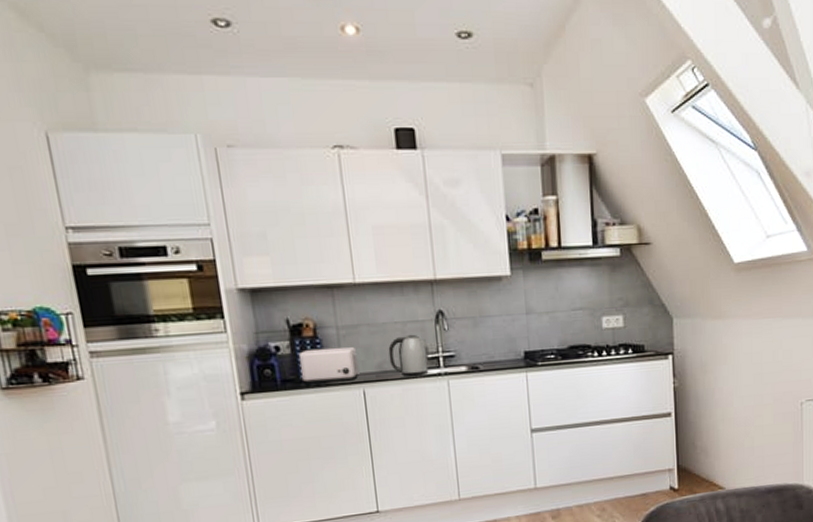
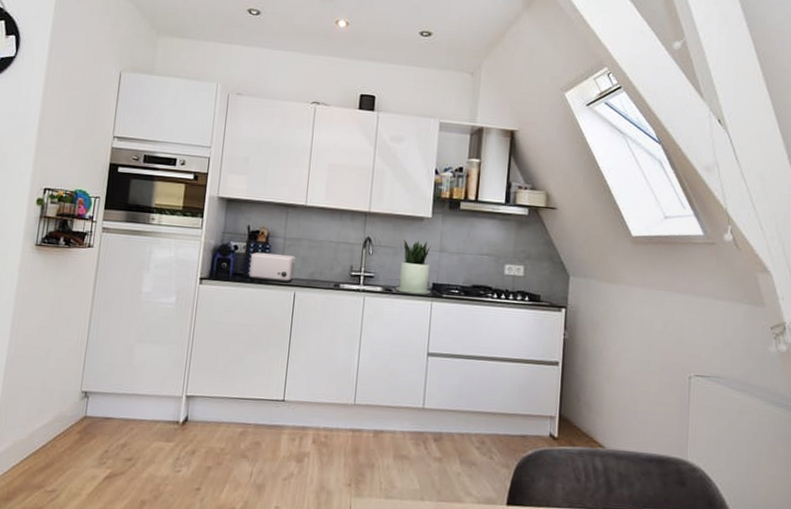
kettle: present [388,334,429,377] -> none [320,253,352,289]
planter: none [482,304,524,370] -> present [395,240,431,296]

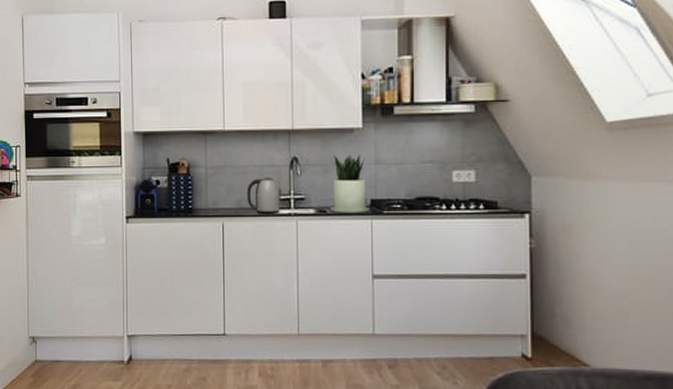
toaster: present [248,252,297,283] -> none [173,184,222,214]
kettle: none [320,253,352,289] -> present [247,177,280,215]

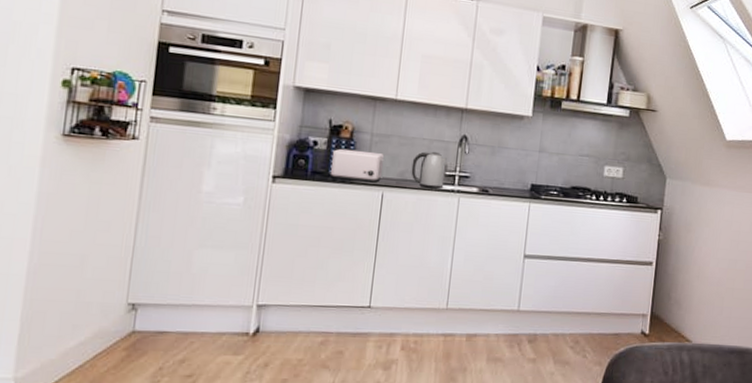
toaster: none [173,184,222,214] -> present [330,148,386,183]
planter: present [329,154,369,214] -> none [492,139,530,197]

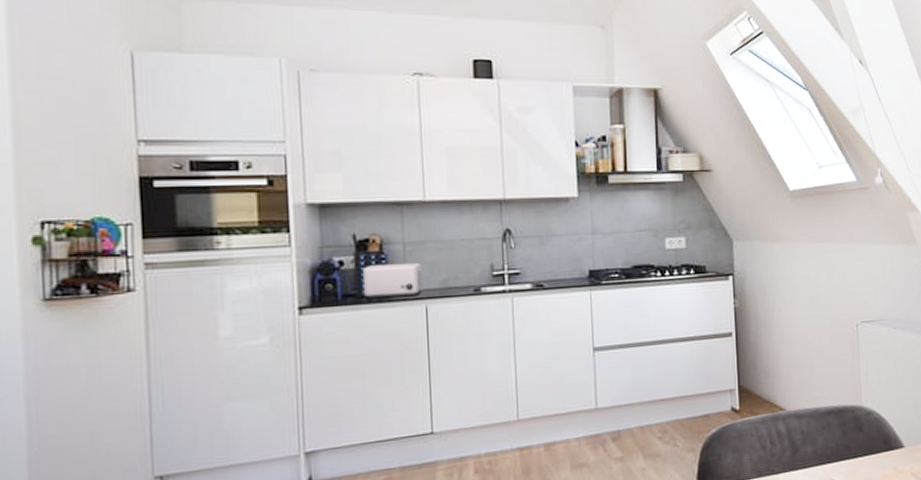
kettle: present [411,151,447,190] -> none [454,251,493,294]

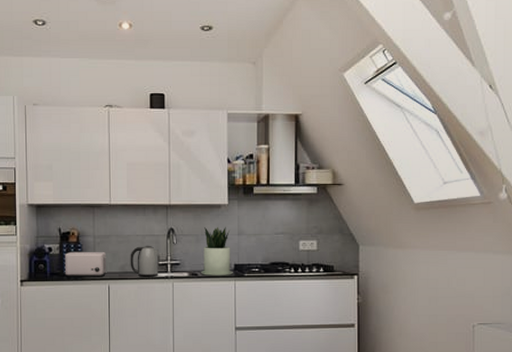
kettle: none [454,251,493,294] -> present [130,245,159,278]
planter: none [546,224,588,287] -> present [200,226,233,277]

